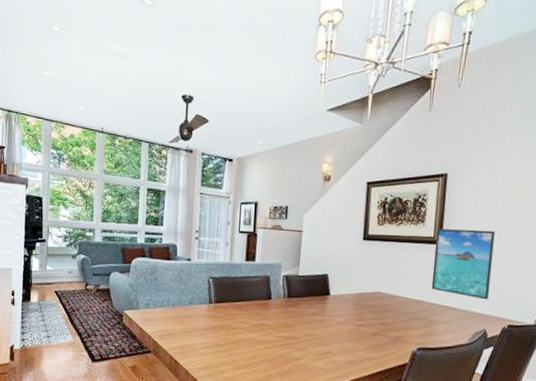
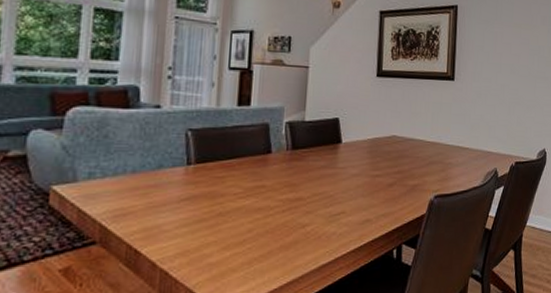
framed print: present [431,228,496,300] -> none [446,63,502,137]

